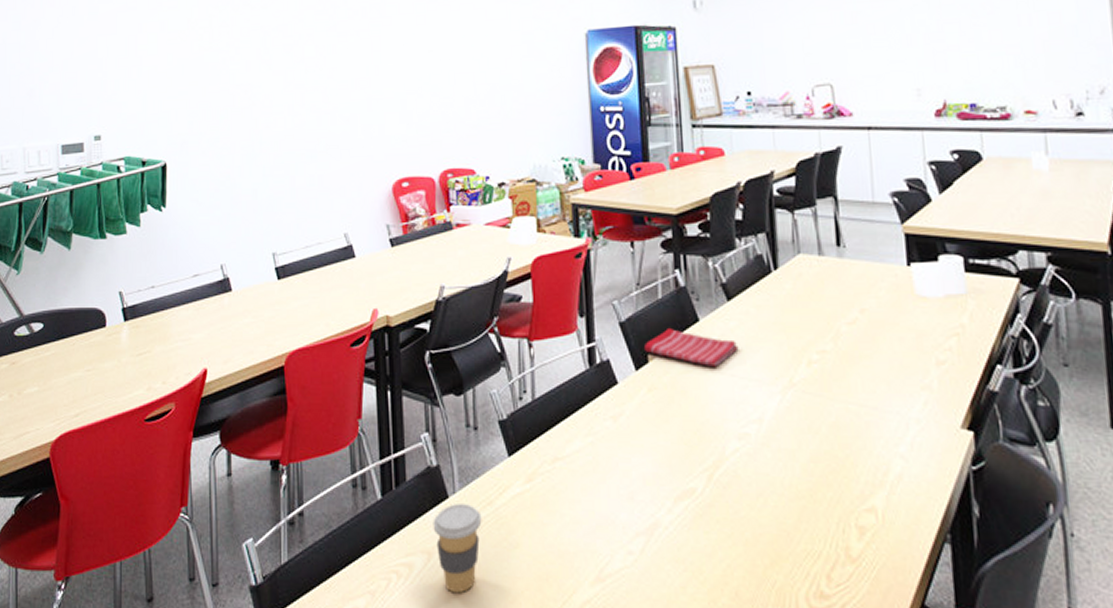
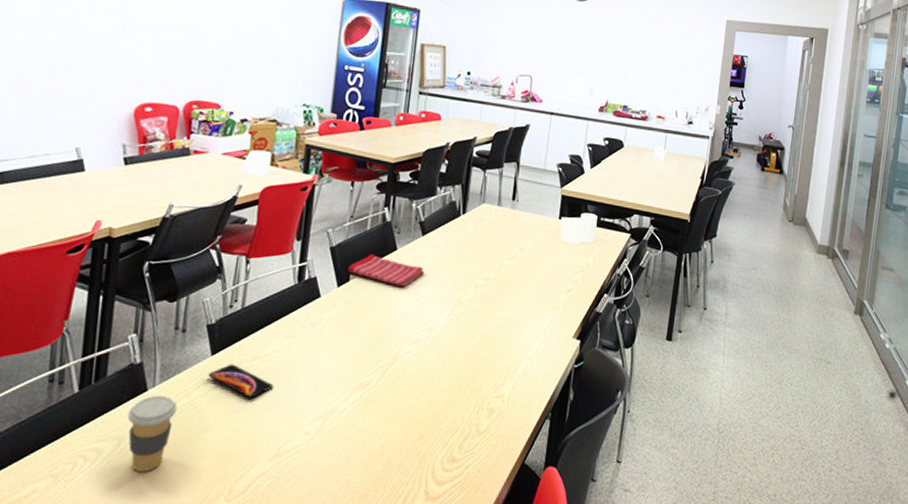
smartphone: none [508,466,581,508] -> present [208,364,273,398]

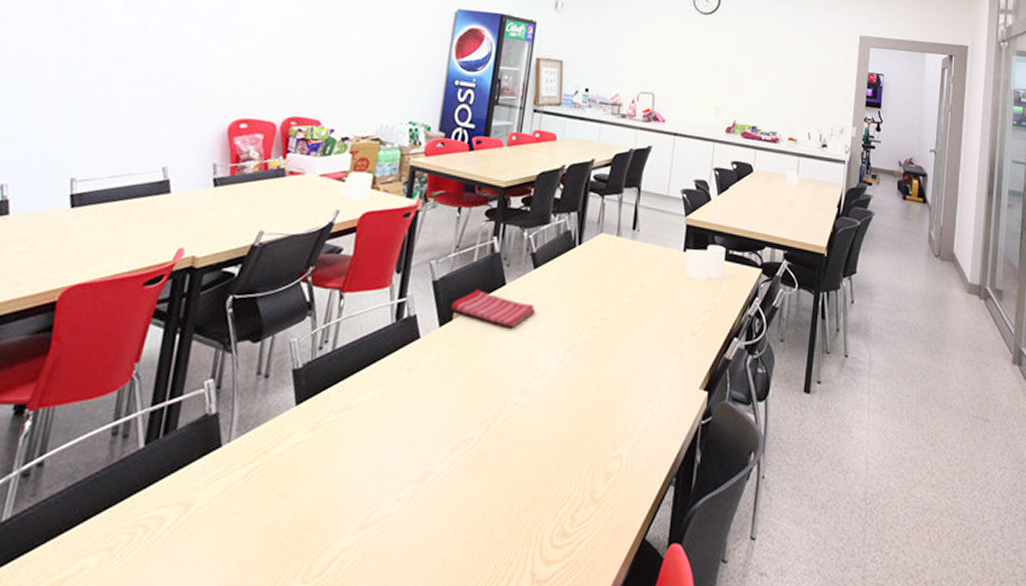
coffee cup: present [127,396,178,473] -> none [196,453,254,546]
smartphone: present [208,364,273,398] -> none [290,415,363,457]

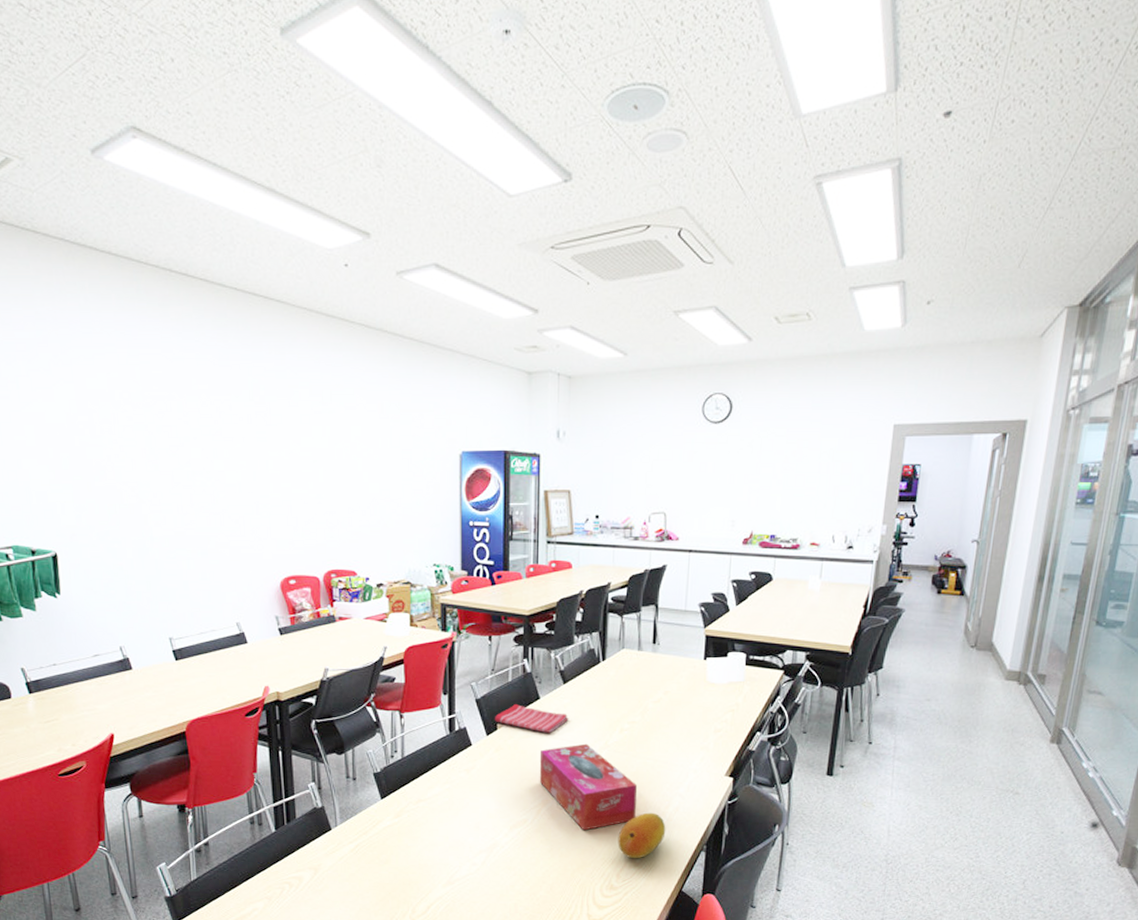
tissue box: none [493,342,604,455] -> present [539,743,637,831]
fruit: none [576,432,633,495] -> present [618,812,666,859]

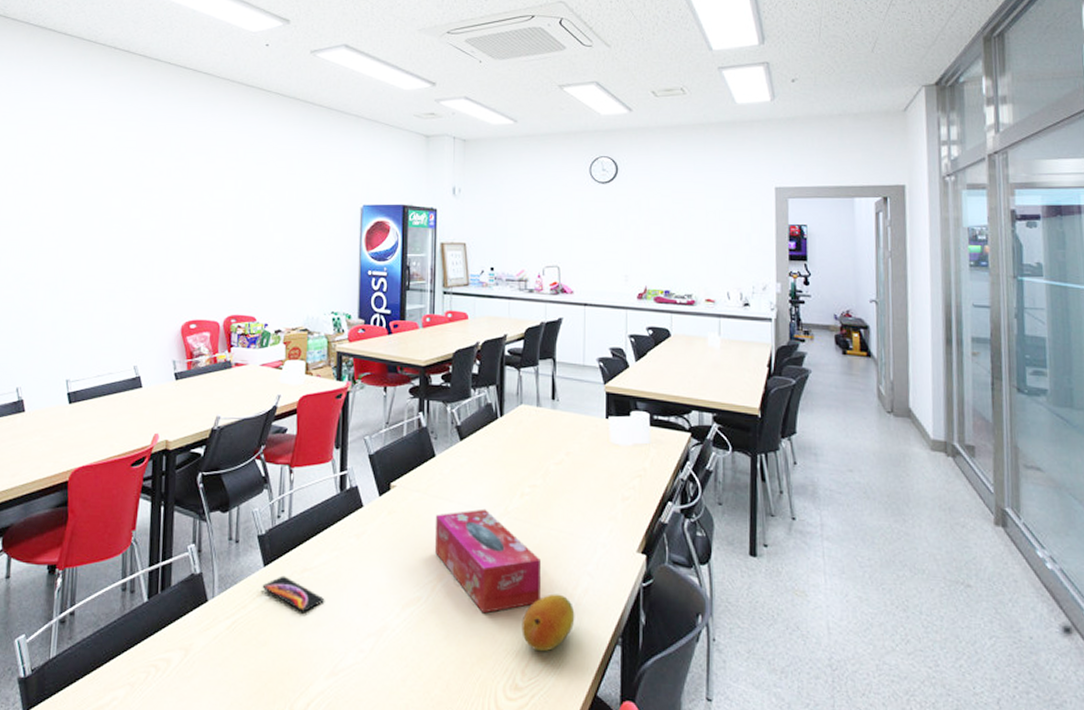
smartphone: none [381,806,438,835] -> present [262,575,324,612]
dish towel: present [494,703,569,733] -> none [387,460,466,495]

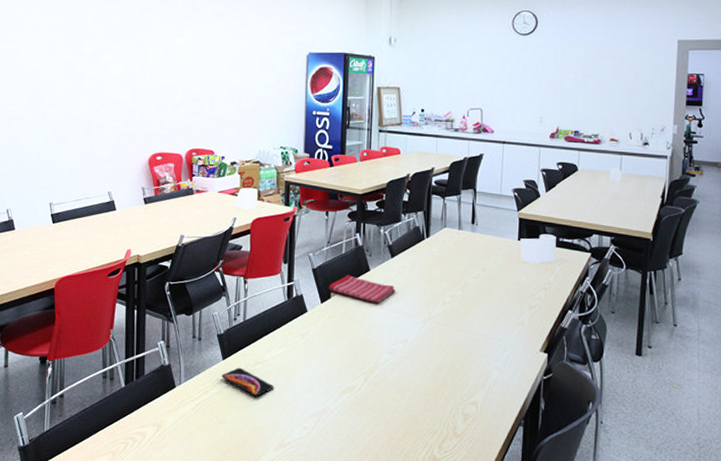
dish towel: none [387,460,466,495] -> present [328,274,396,303]
tissue box: present [434,509,540,614] -> none [367,314,458,400]
fruit: present [521,593,575,652] -> none [440,384,486,431]

